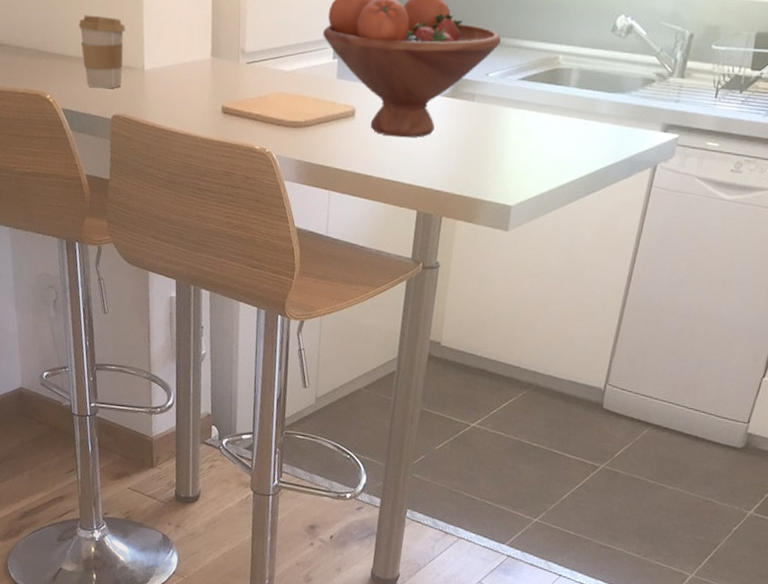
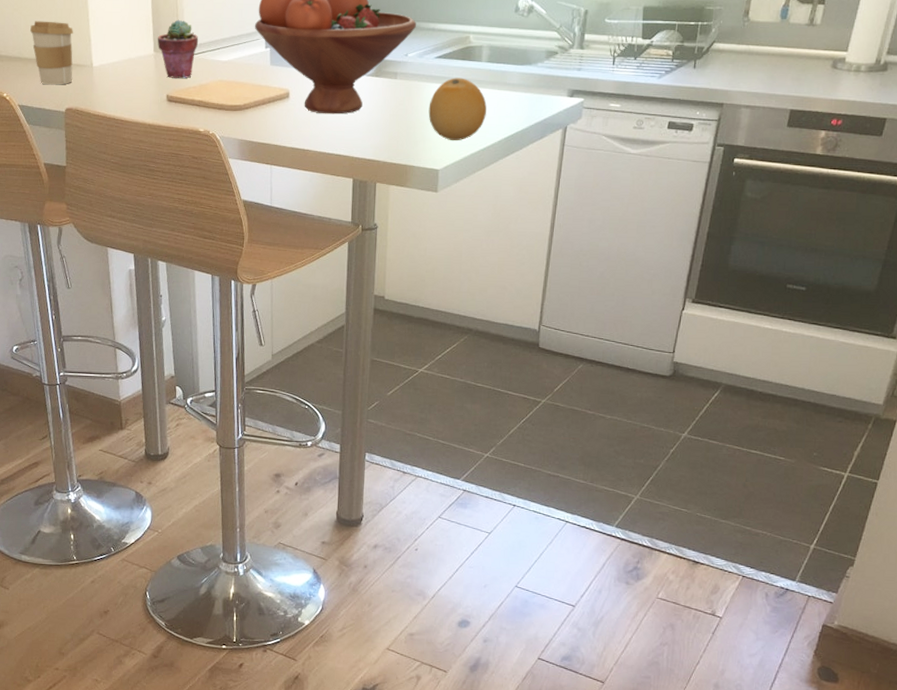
potted succulent: none [215,21,261,88] -> present [157,19,199,78]
fruit: none [505,103,571,175] -> present [428,77,487,140]

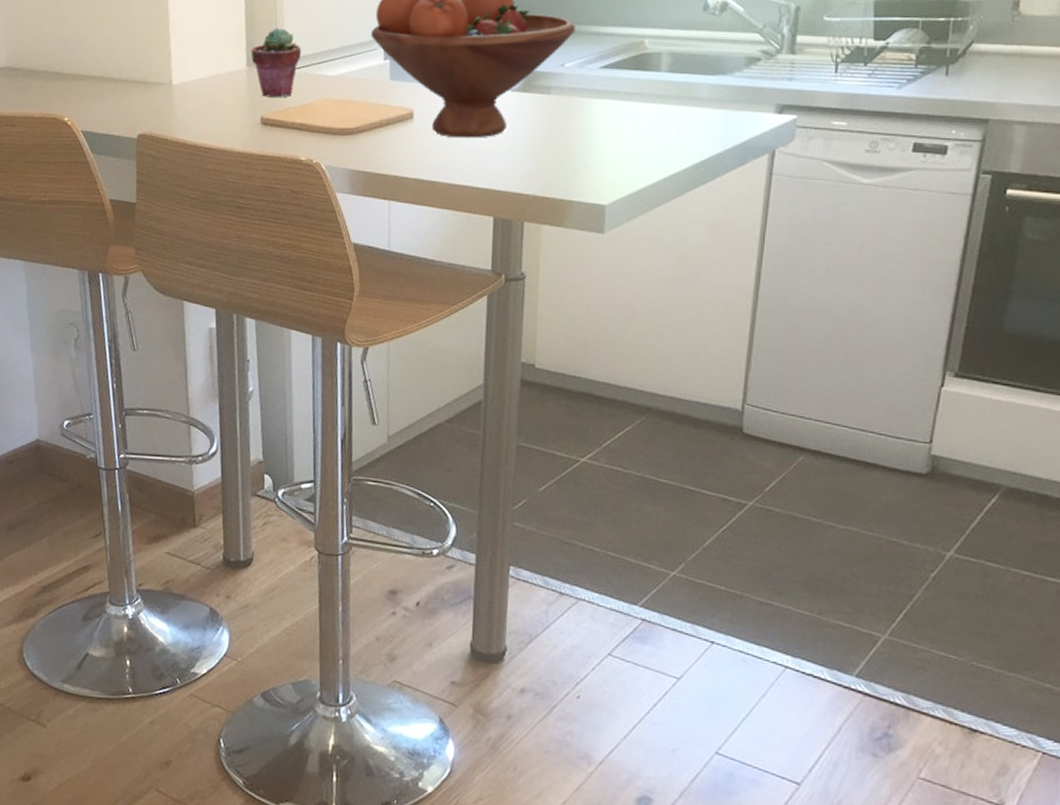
coffee cup: present [30,21,73,85] -> none [99,33,150,107]
fruit: present [428,77,487,140] -> none [591,91,668,169]

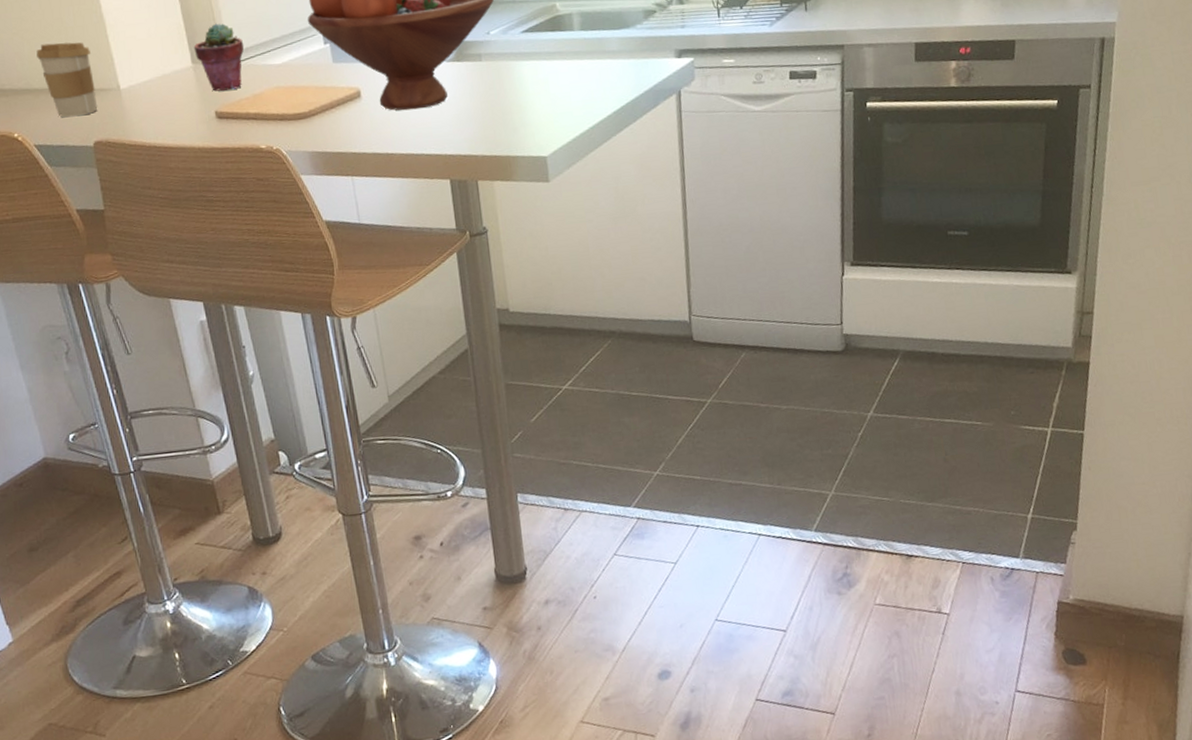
coffee cup: none [99,33,150,107] -> present [36,42,98,118]

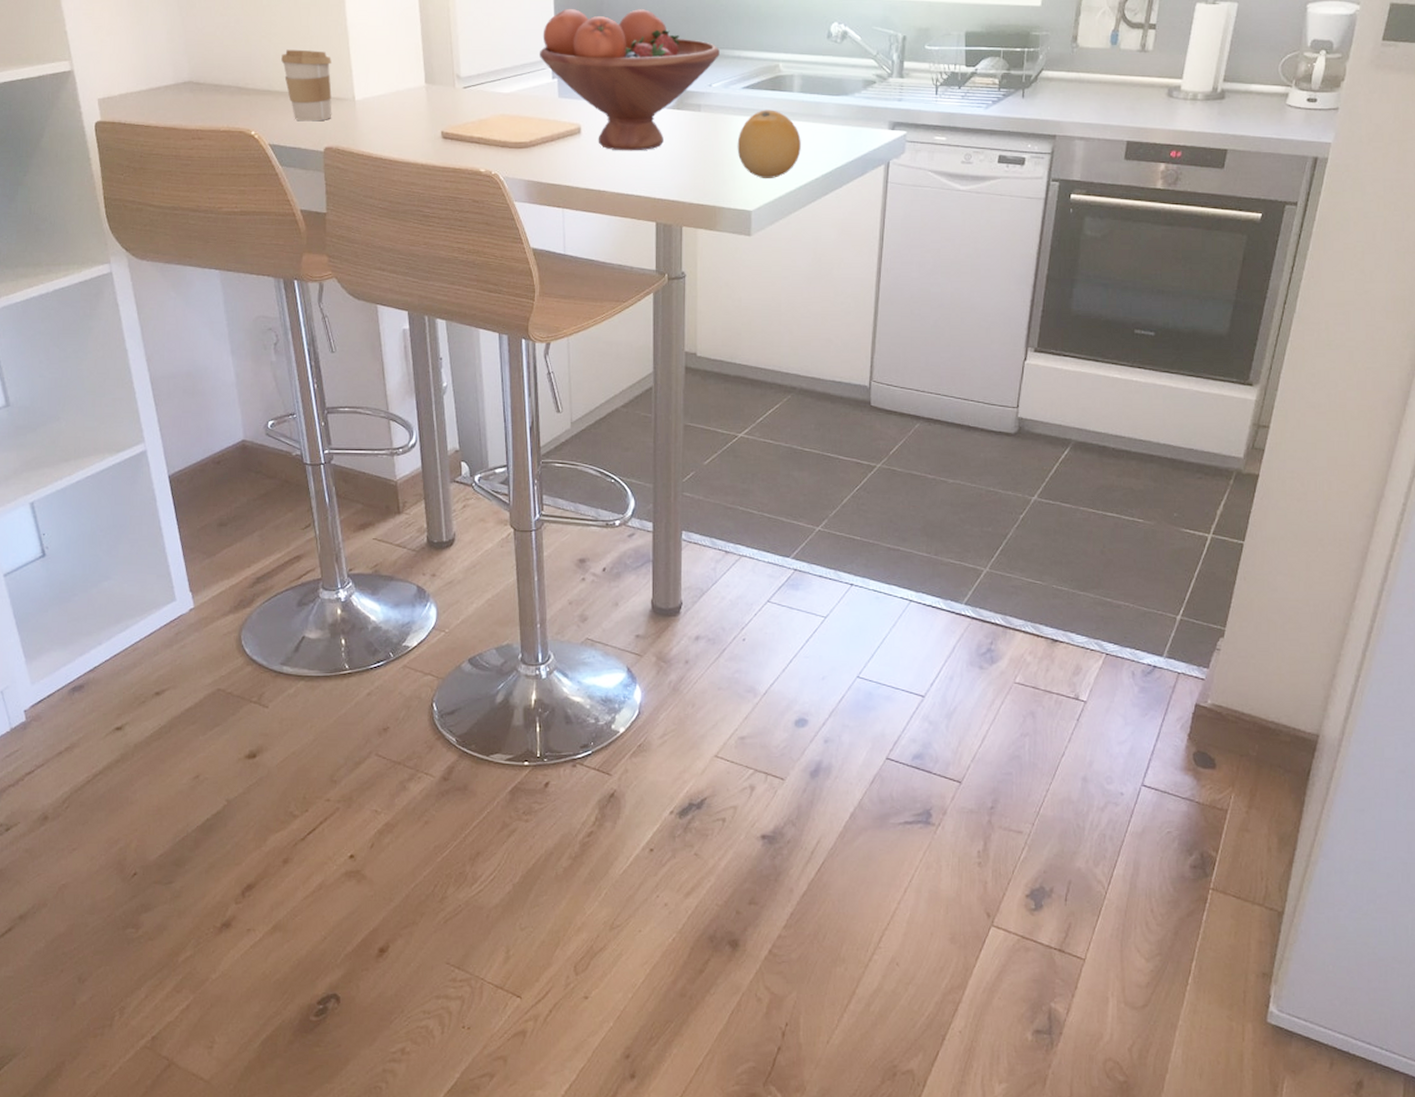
potted succulent: present [193,23,245,92] -> none [428,47,477,112]
fruit: none [523,51,590,122] -> present [737,110,801,178]

